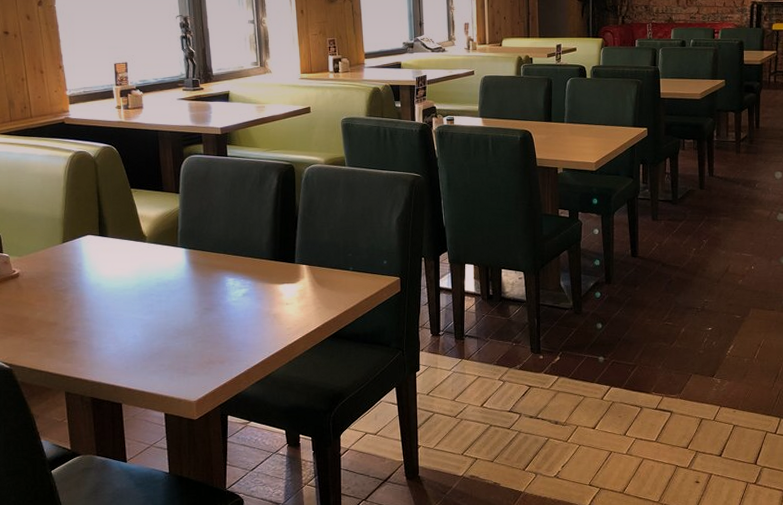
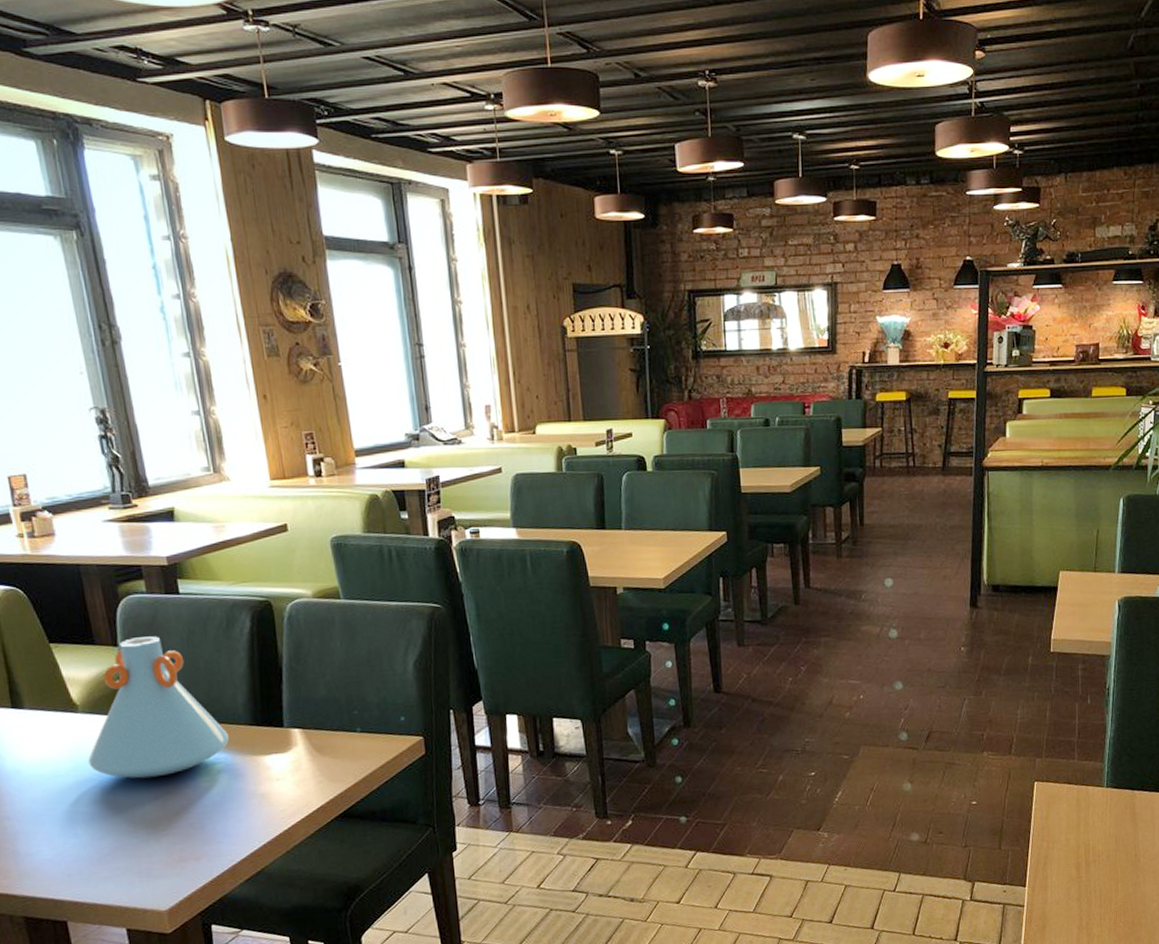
vase: none [149,187,253,296] -> present [88,636,229,779]

